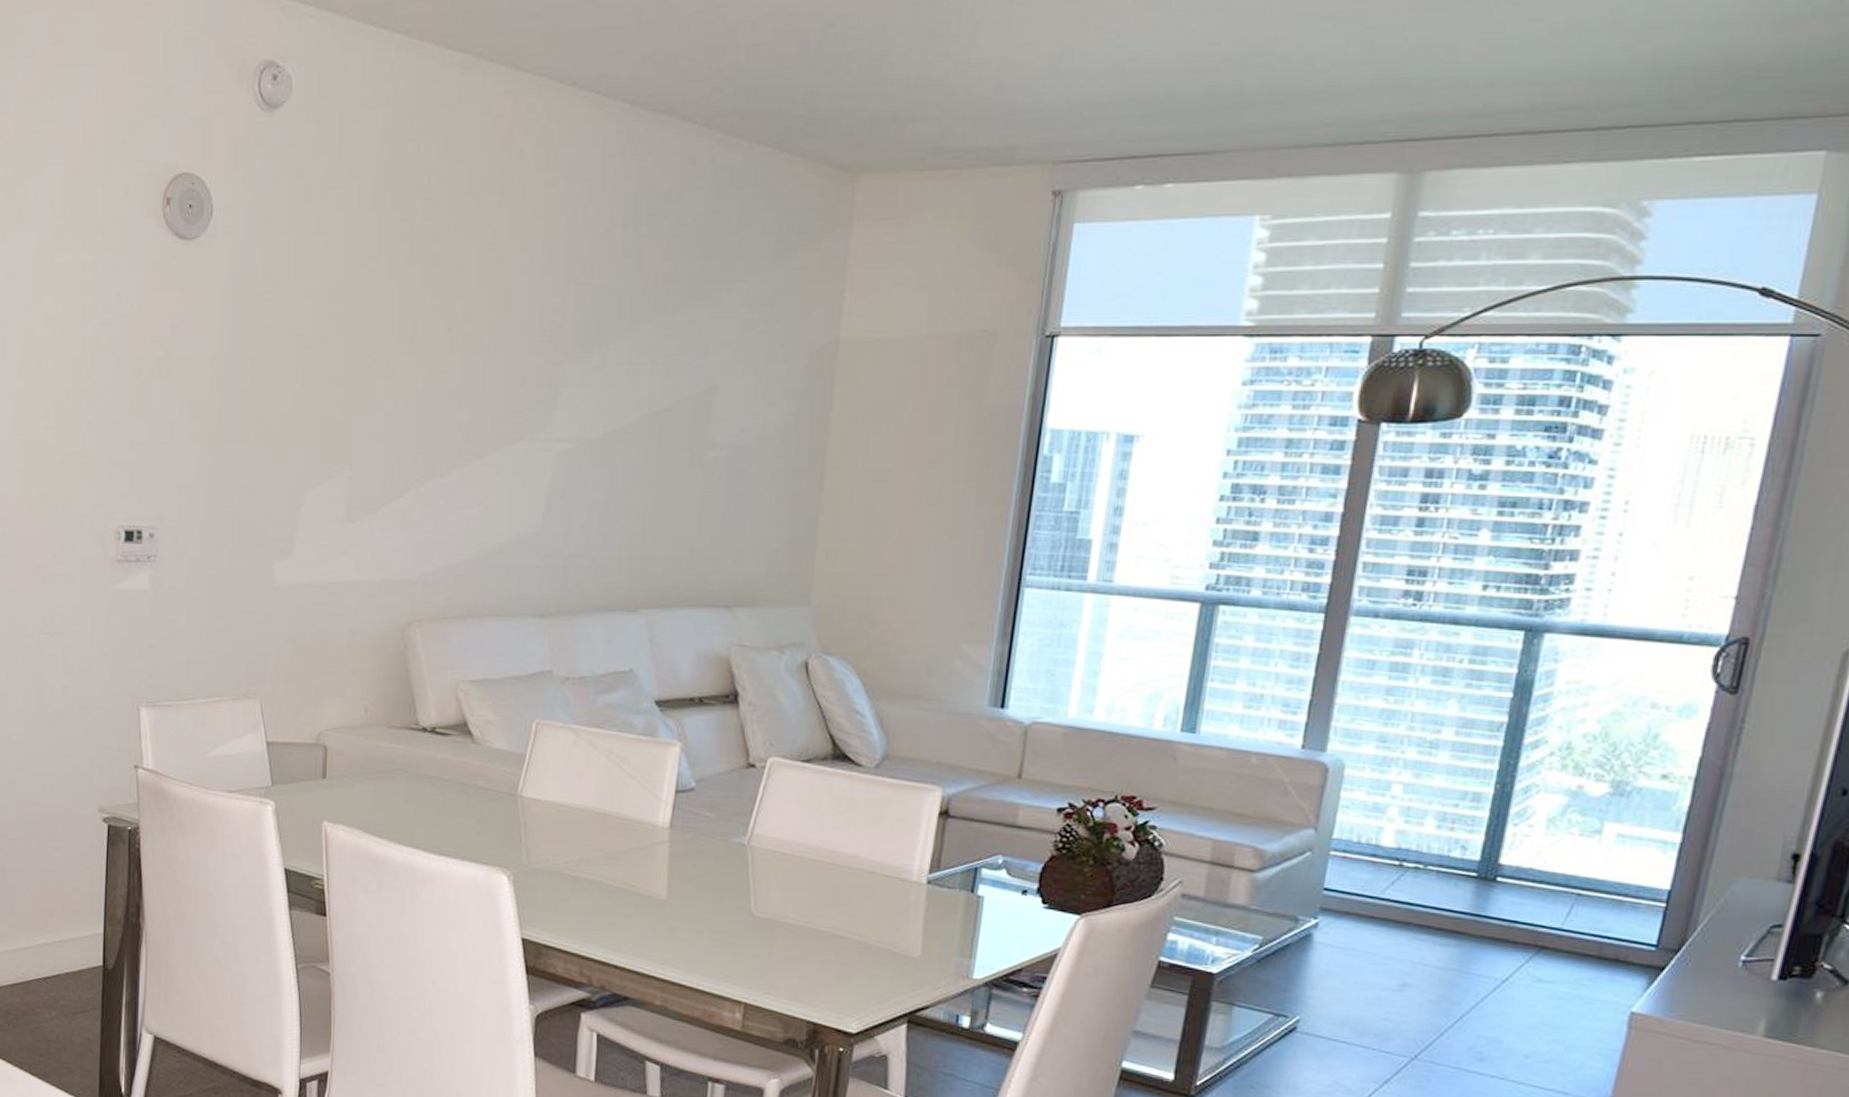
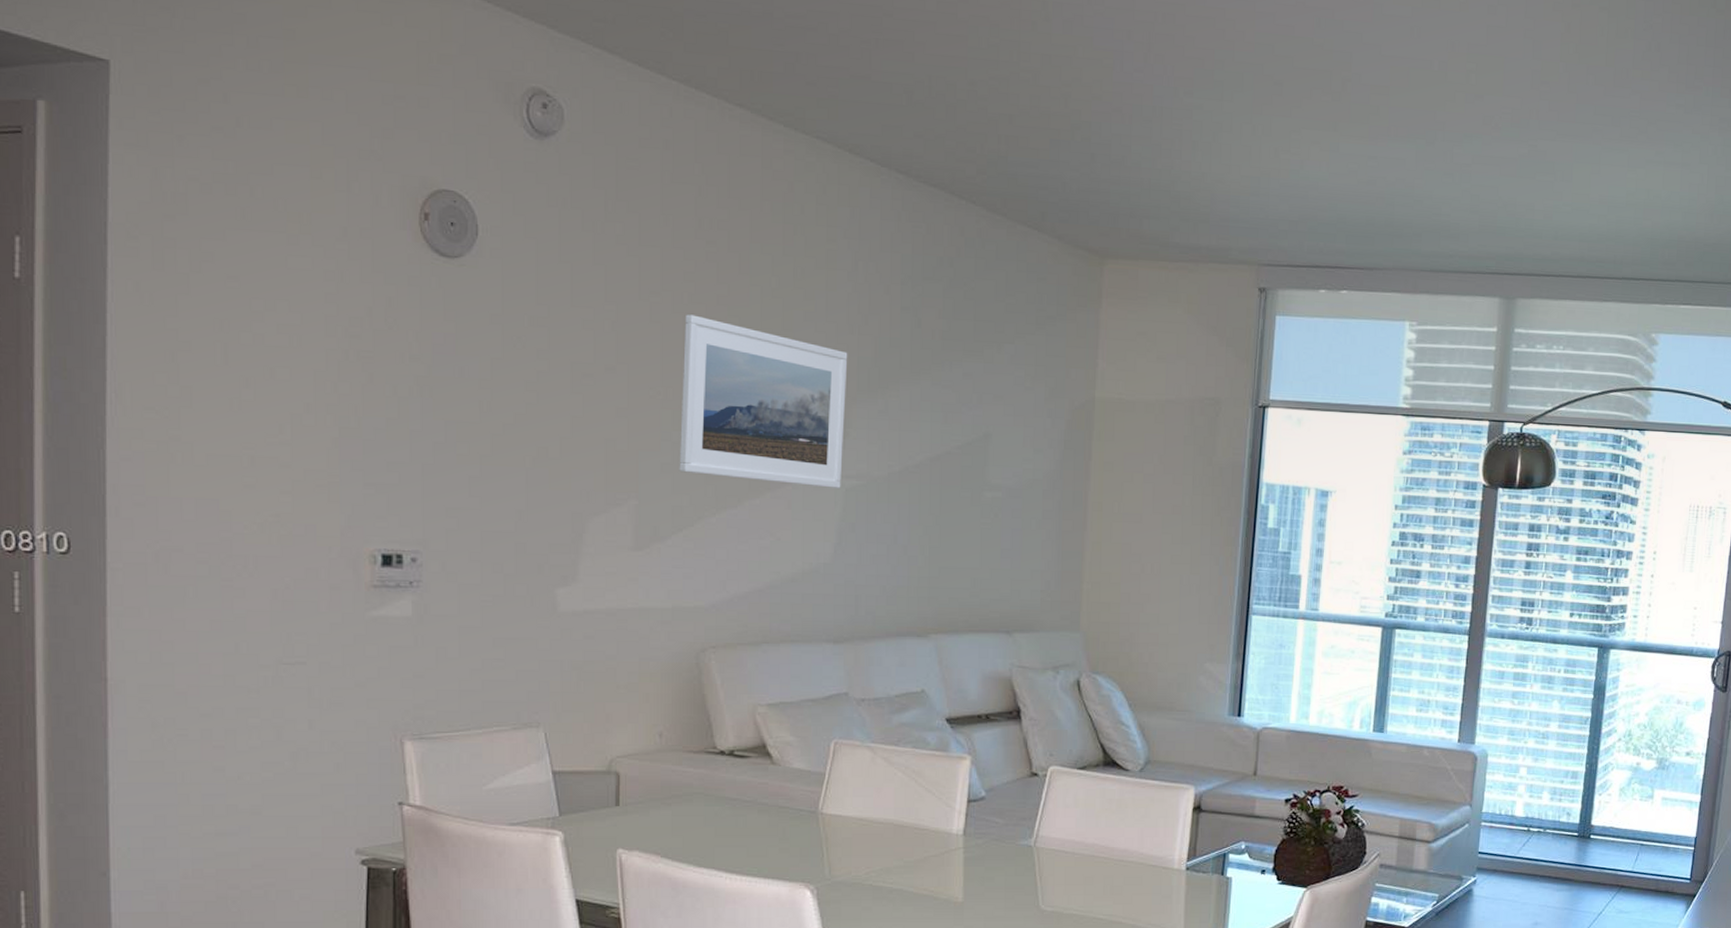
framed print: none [390,277,564,453] -> present [679,314,848,488]

